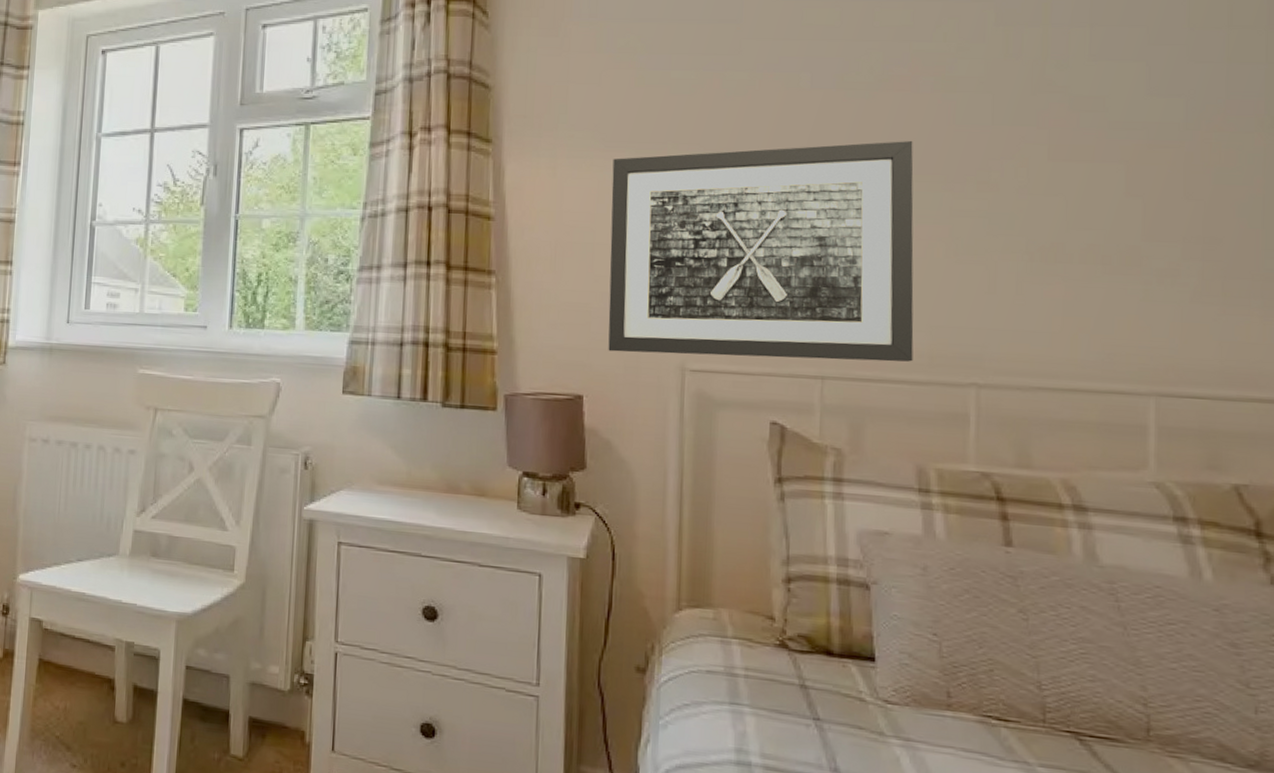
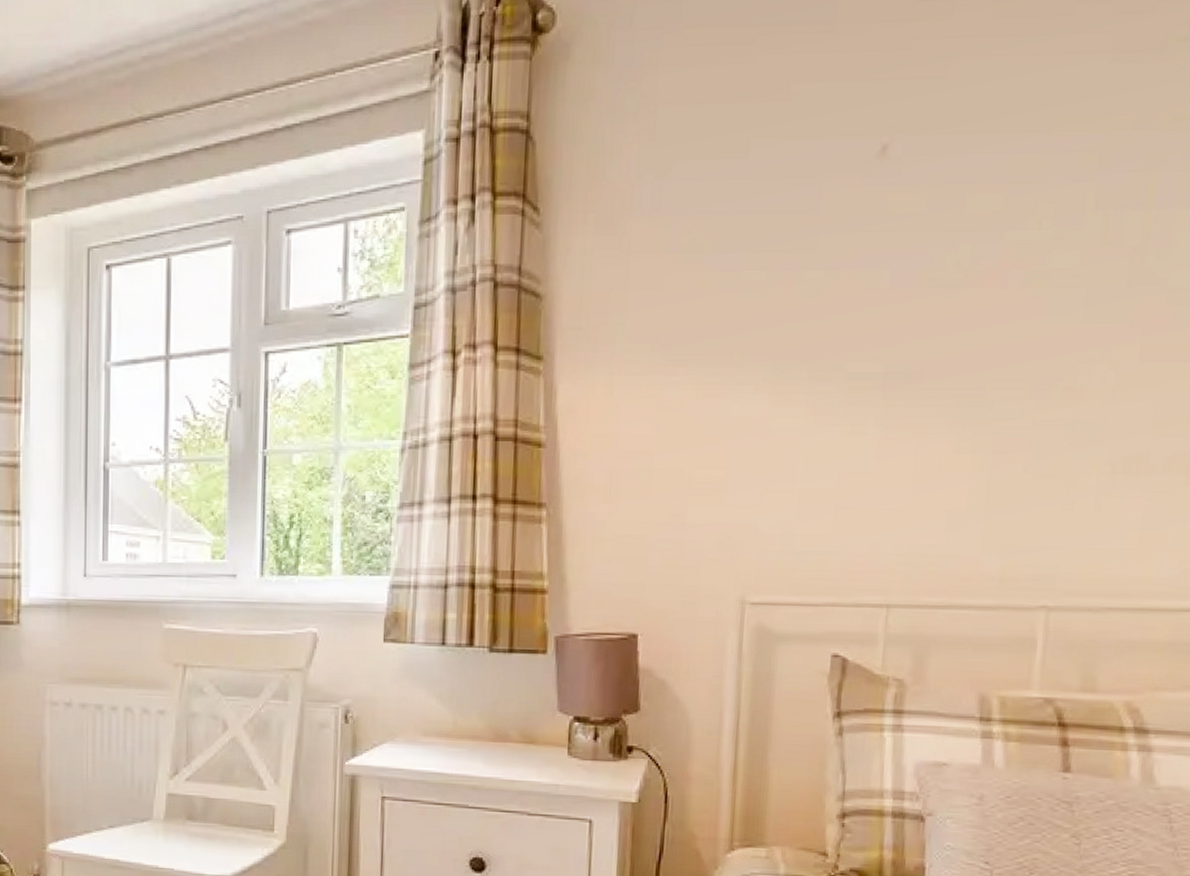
wall art: present [608,141,914,362] -> none [665,345,998,587]

